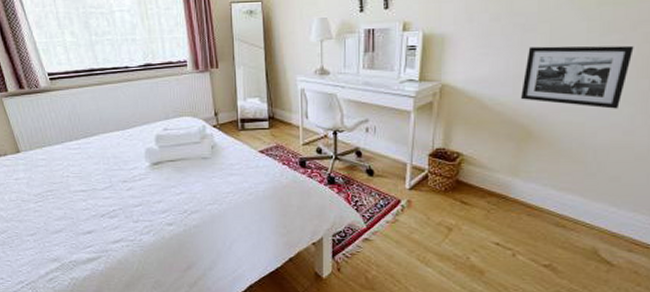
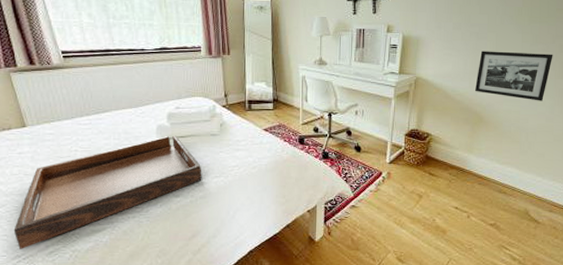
serving tray: none [15,159,195,275] -> present [13,135,202,249]

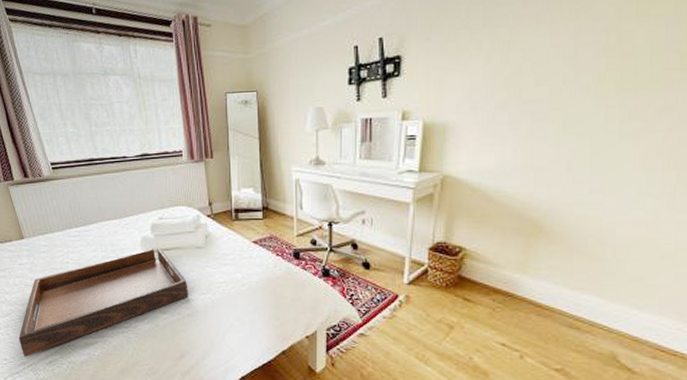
picture frame: present [474,51,553,101] -> none [529,134,659,203]

